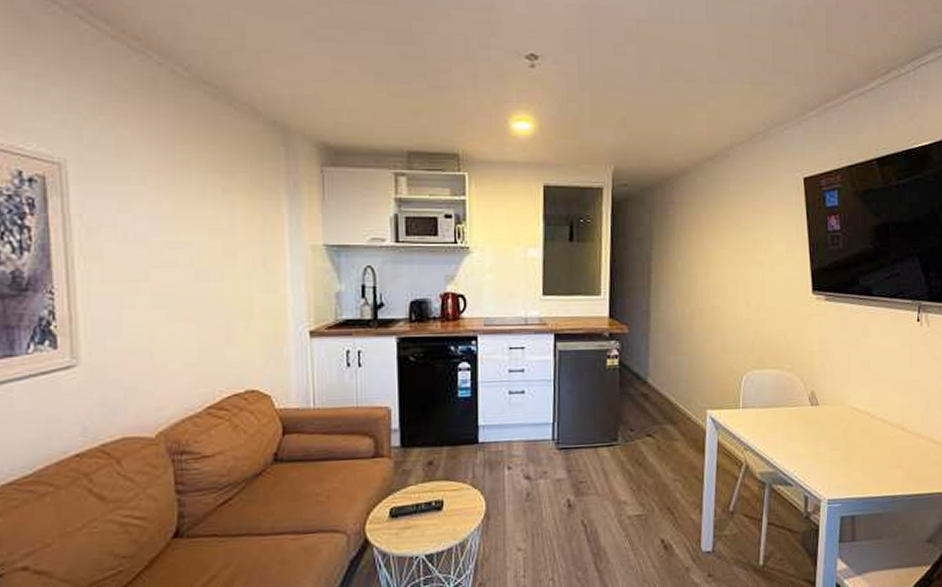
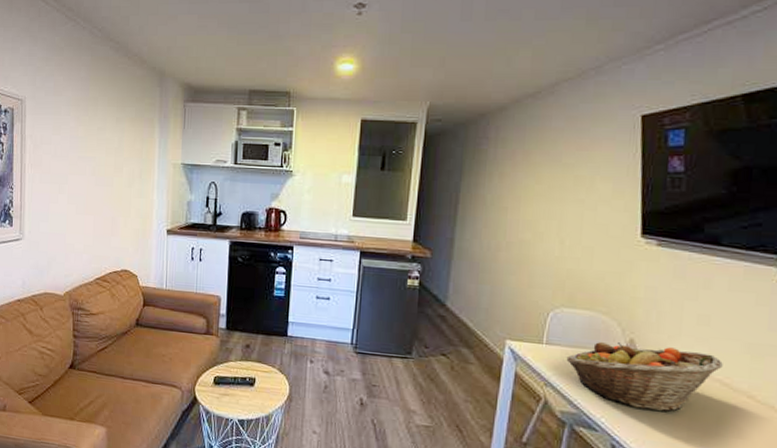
fruit basket: none [761,394,882,457] -> present [566,342,723,412]

